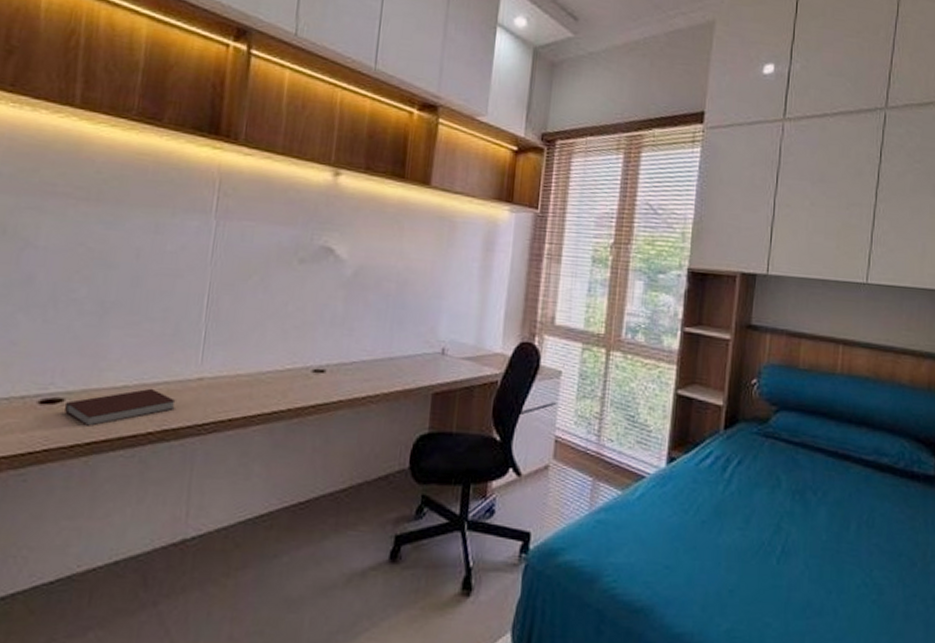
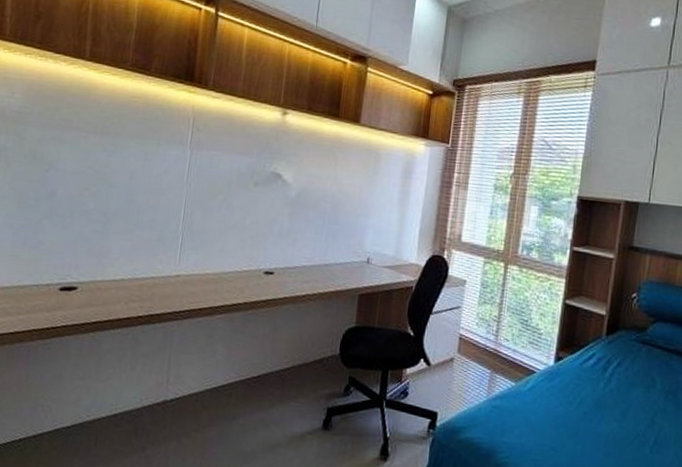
notebook: present [65,388,176,426] -> none [78,281,160,309]

